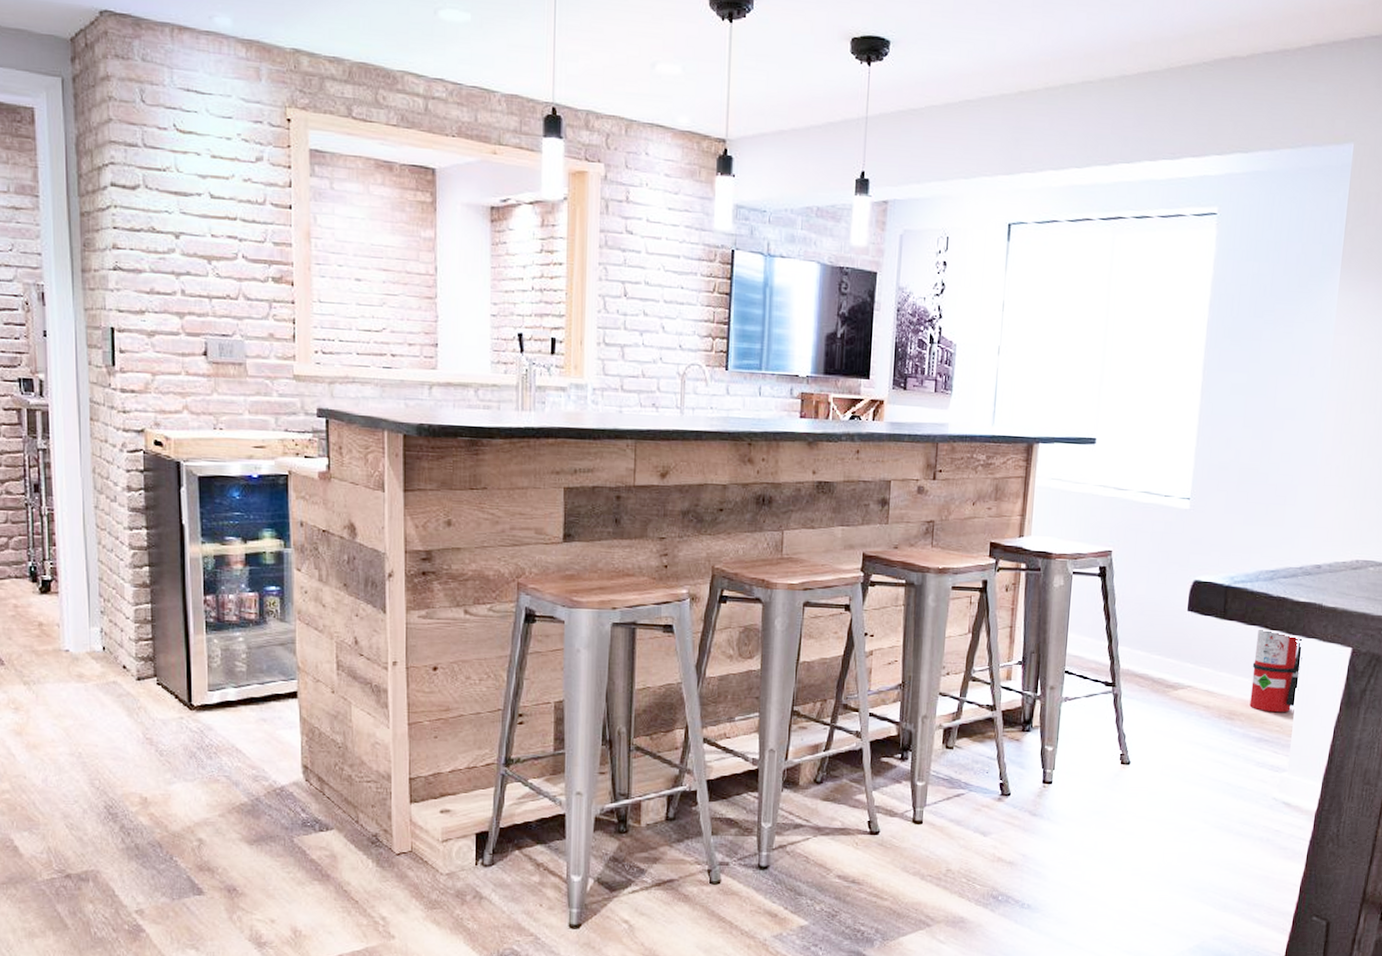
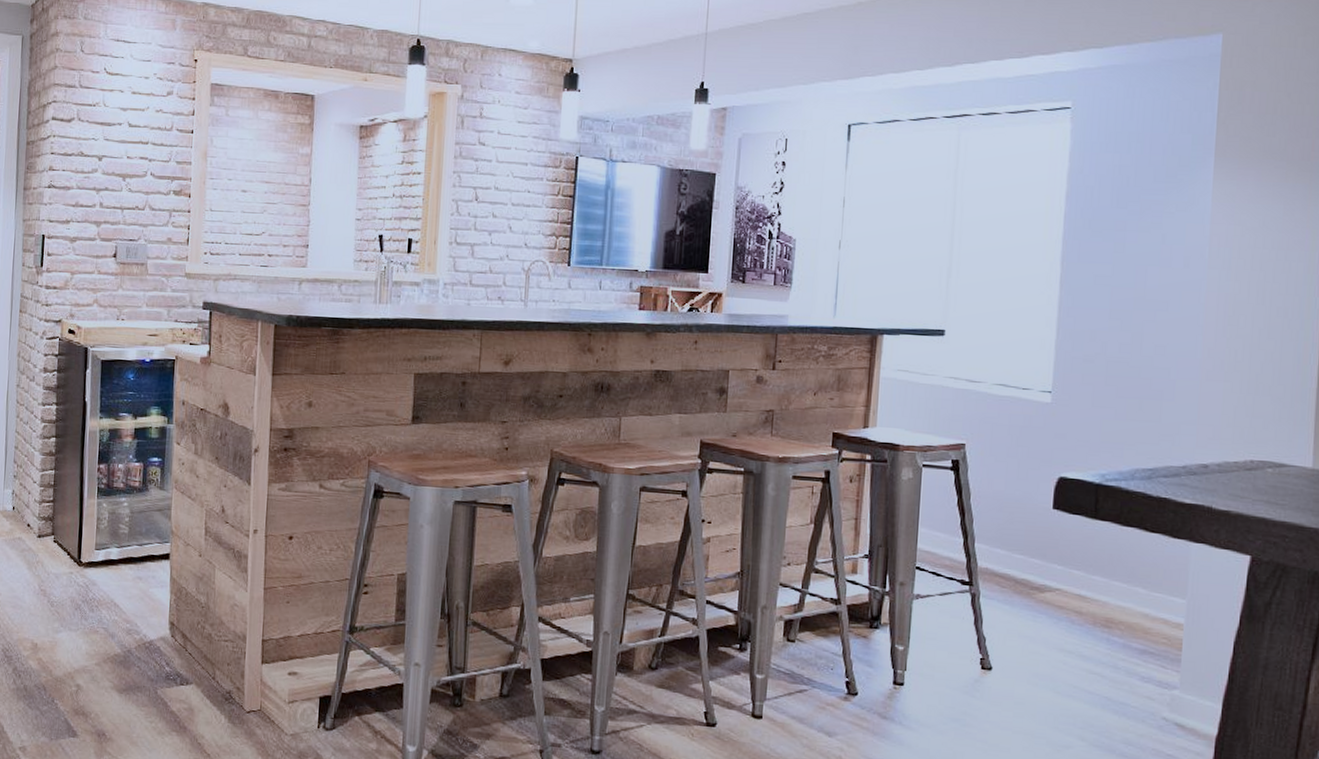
fire extinguisher: present [1249,630,1302,713] -> none [1129,532,1191,623]

